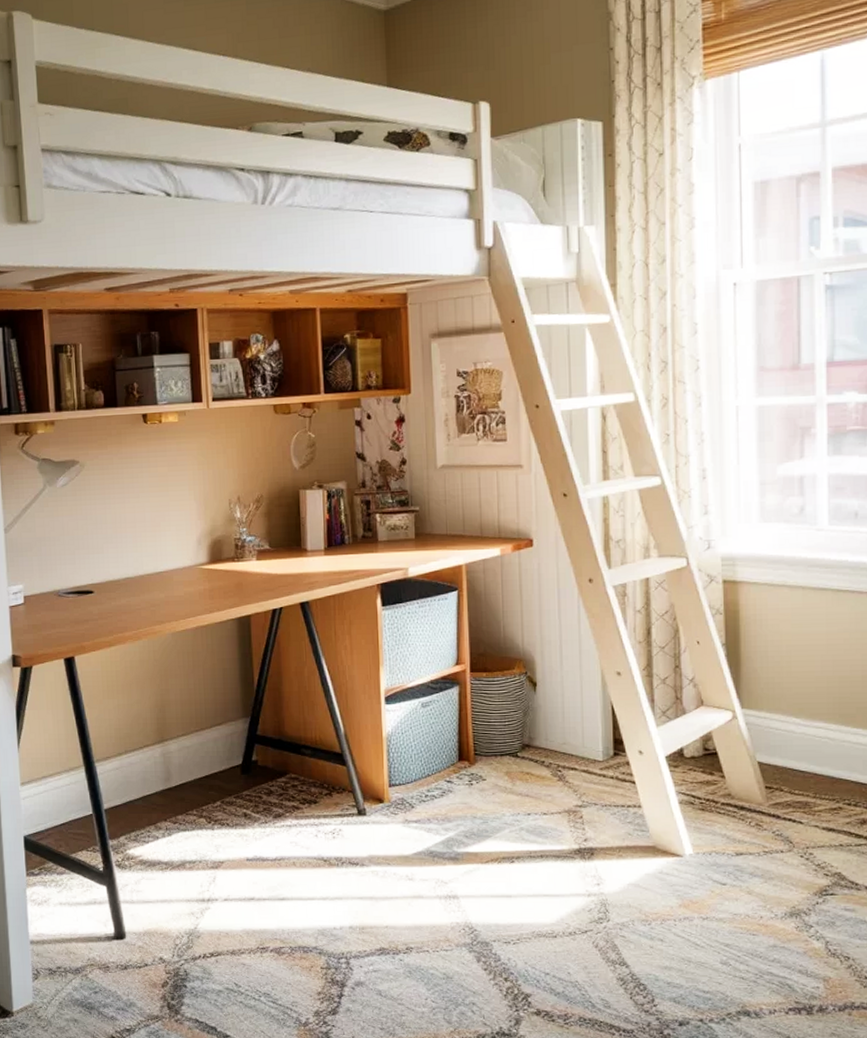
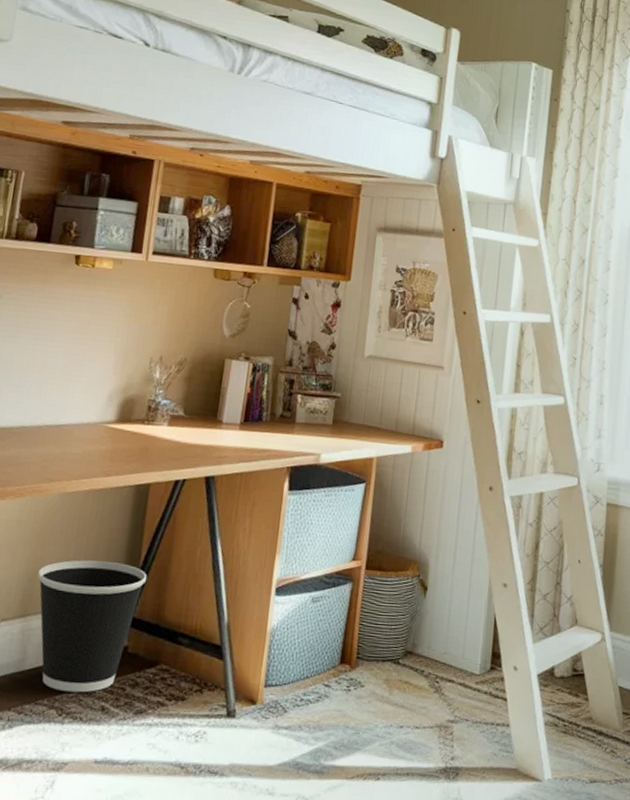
wastebasket: none [166,688,263,803] -> present [38,560,148,693]

